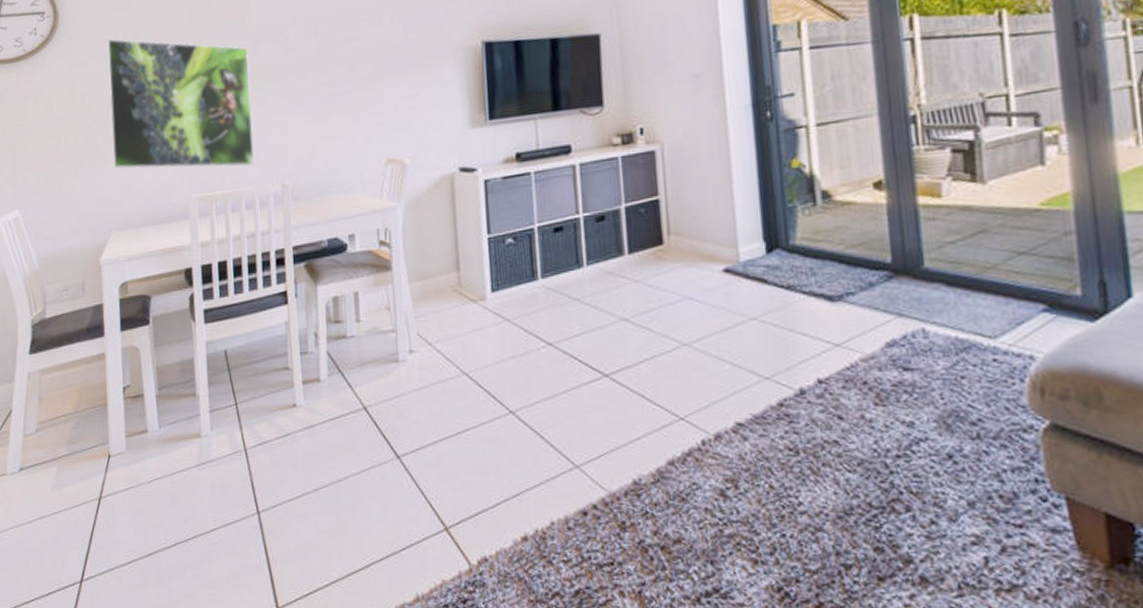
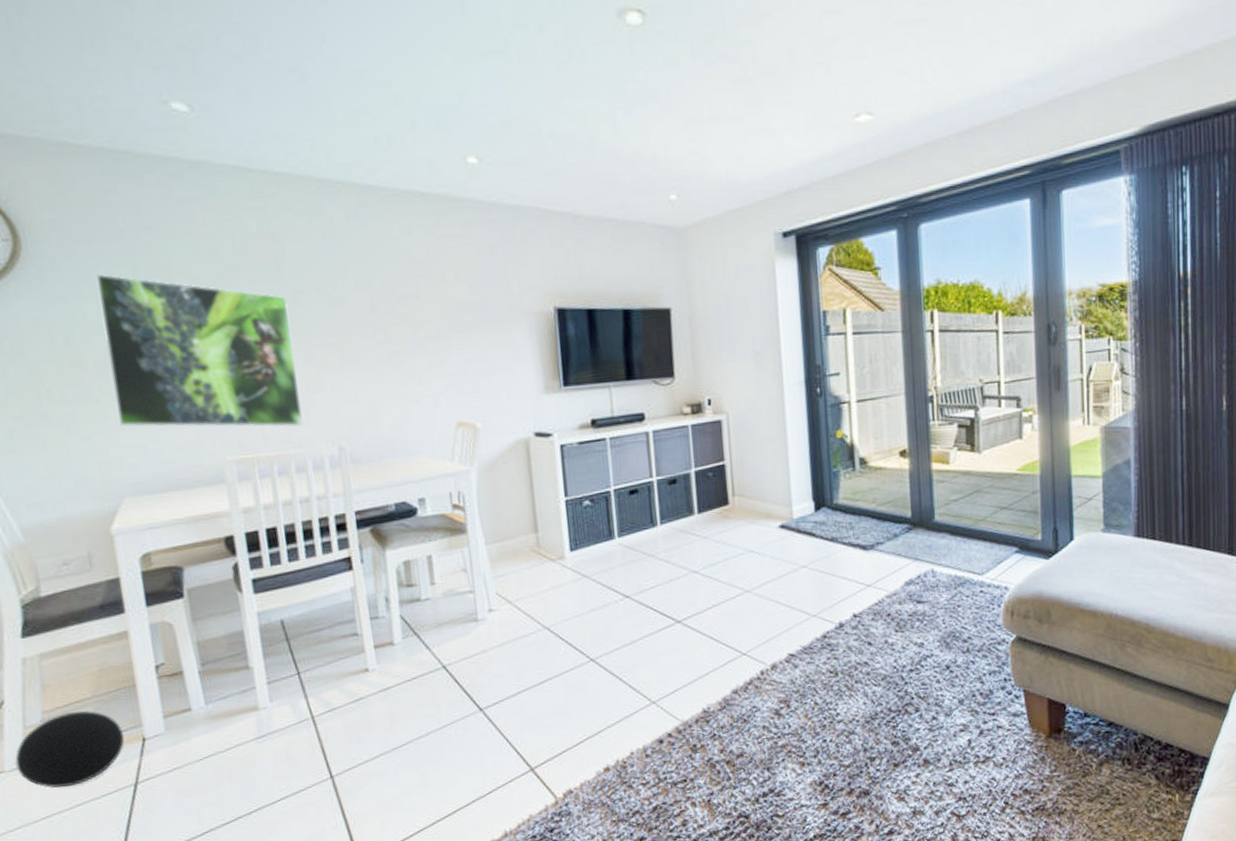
ball: none [15,424,95,494] -> present [15,710,125,788]

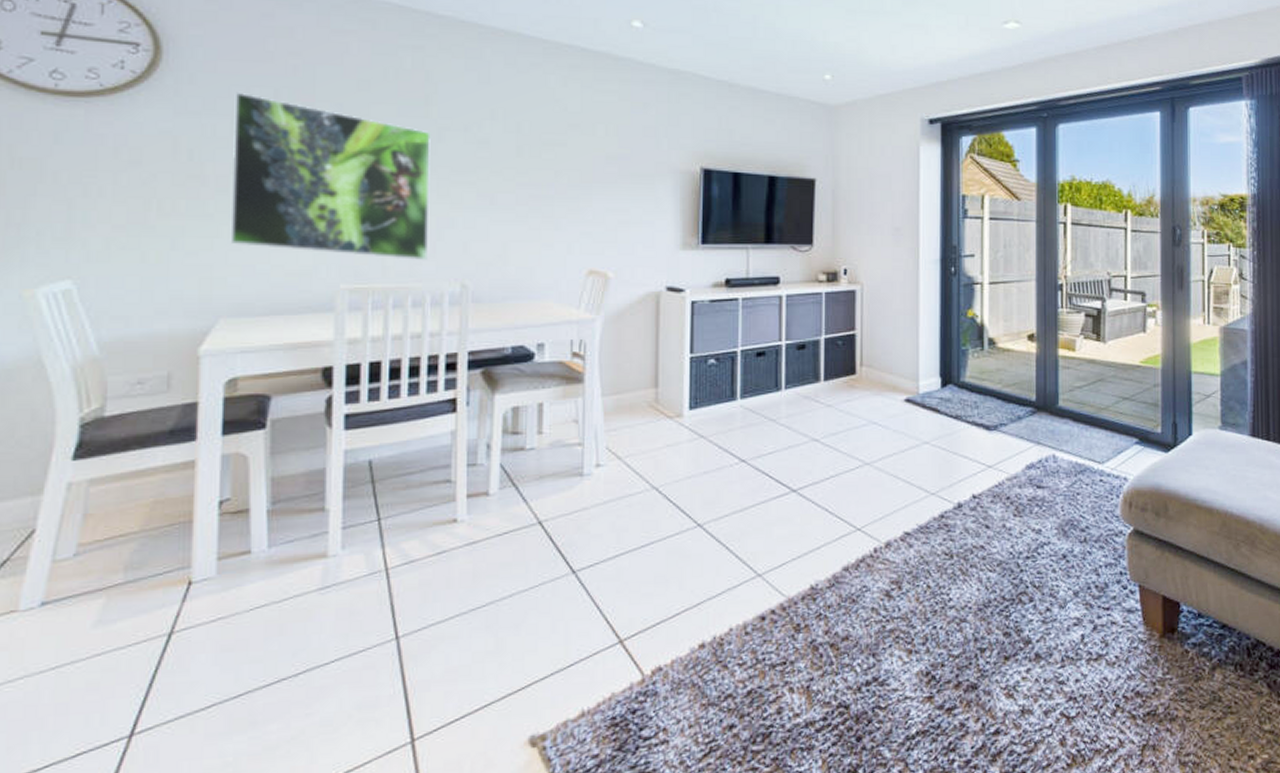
ball: present [15,710,125,788] -> none [33,546,168,633]

